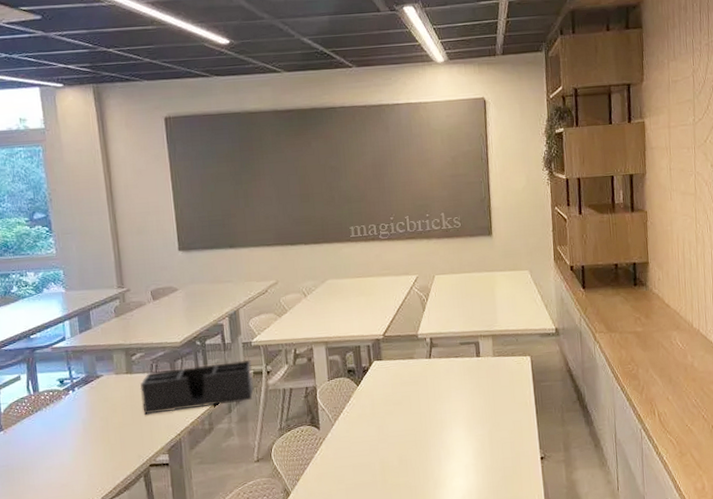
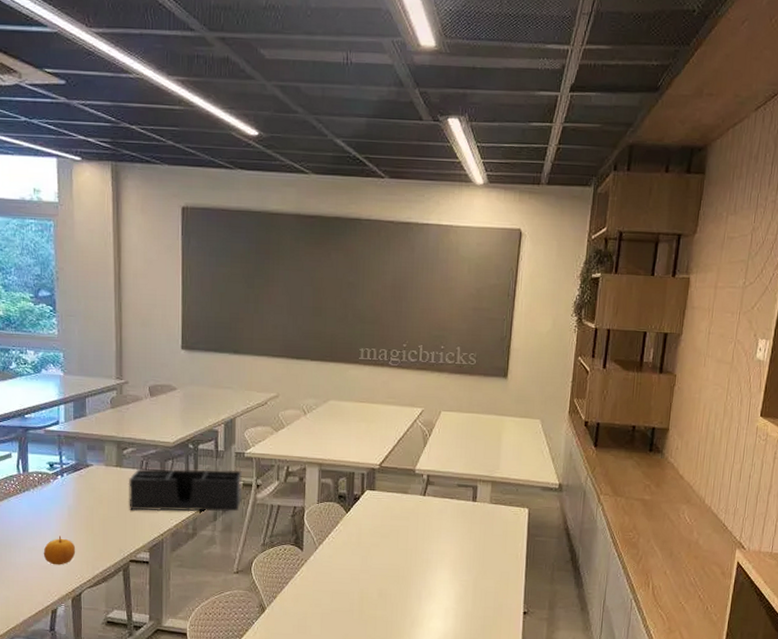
fruit: none [61,451,95,481] -> present [43,536,76,565]

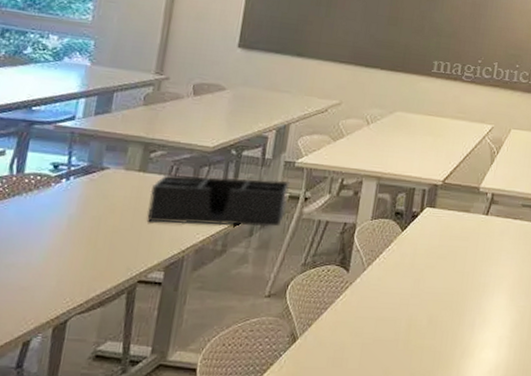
fruit: present [43,536,76,565] -> none [25,250,70,286]

